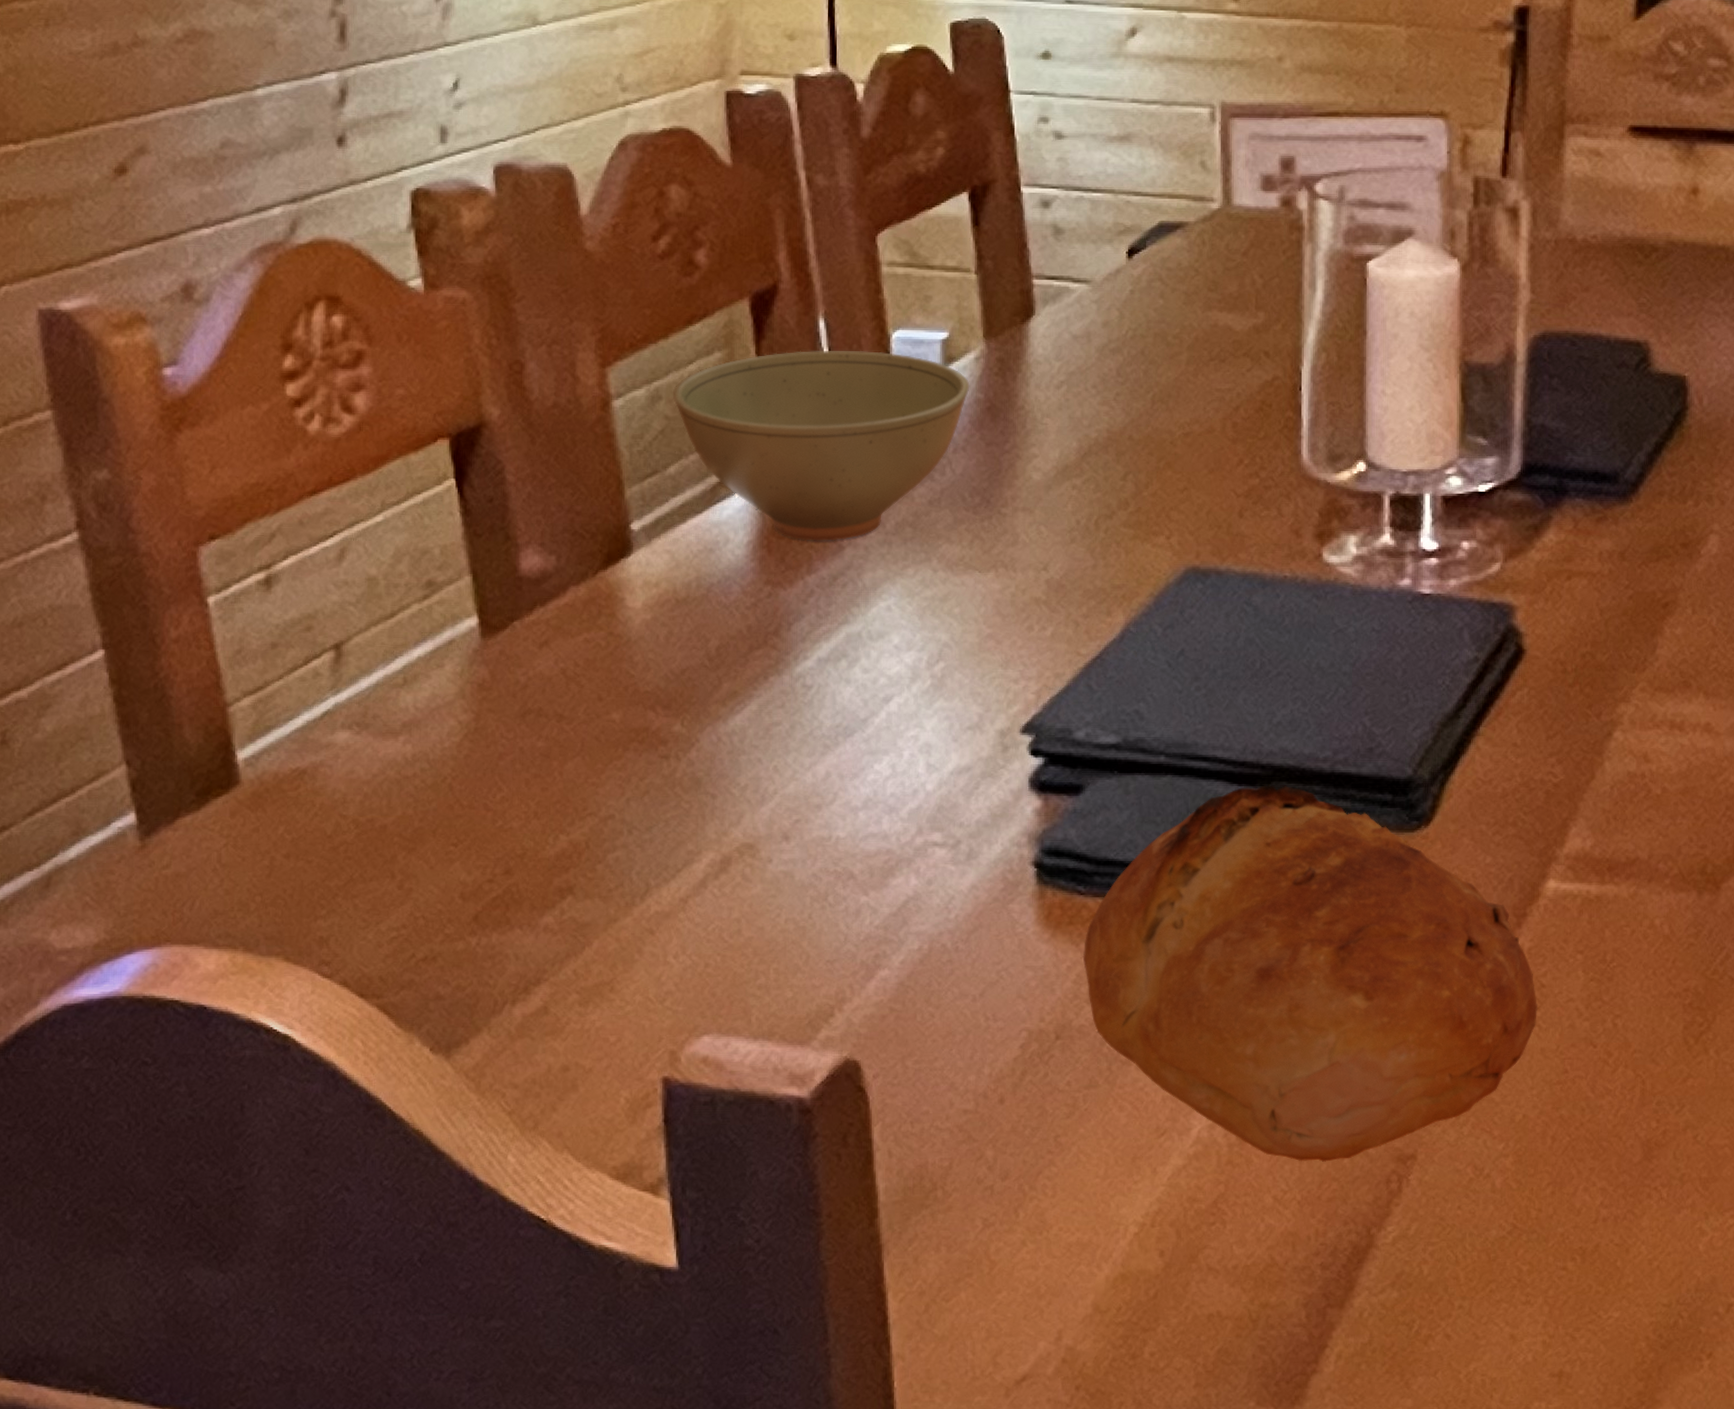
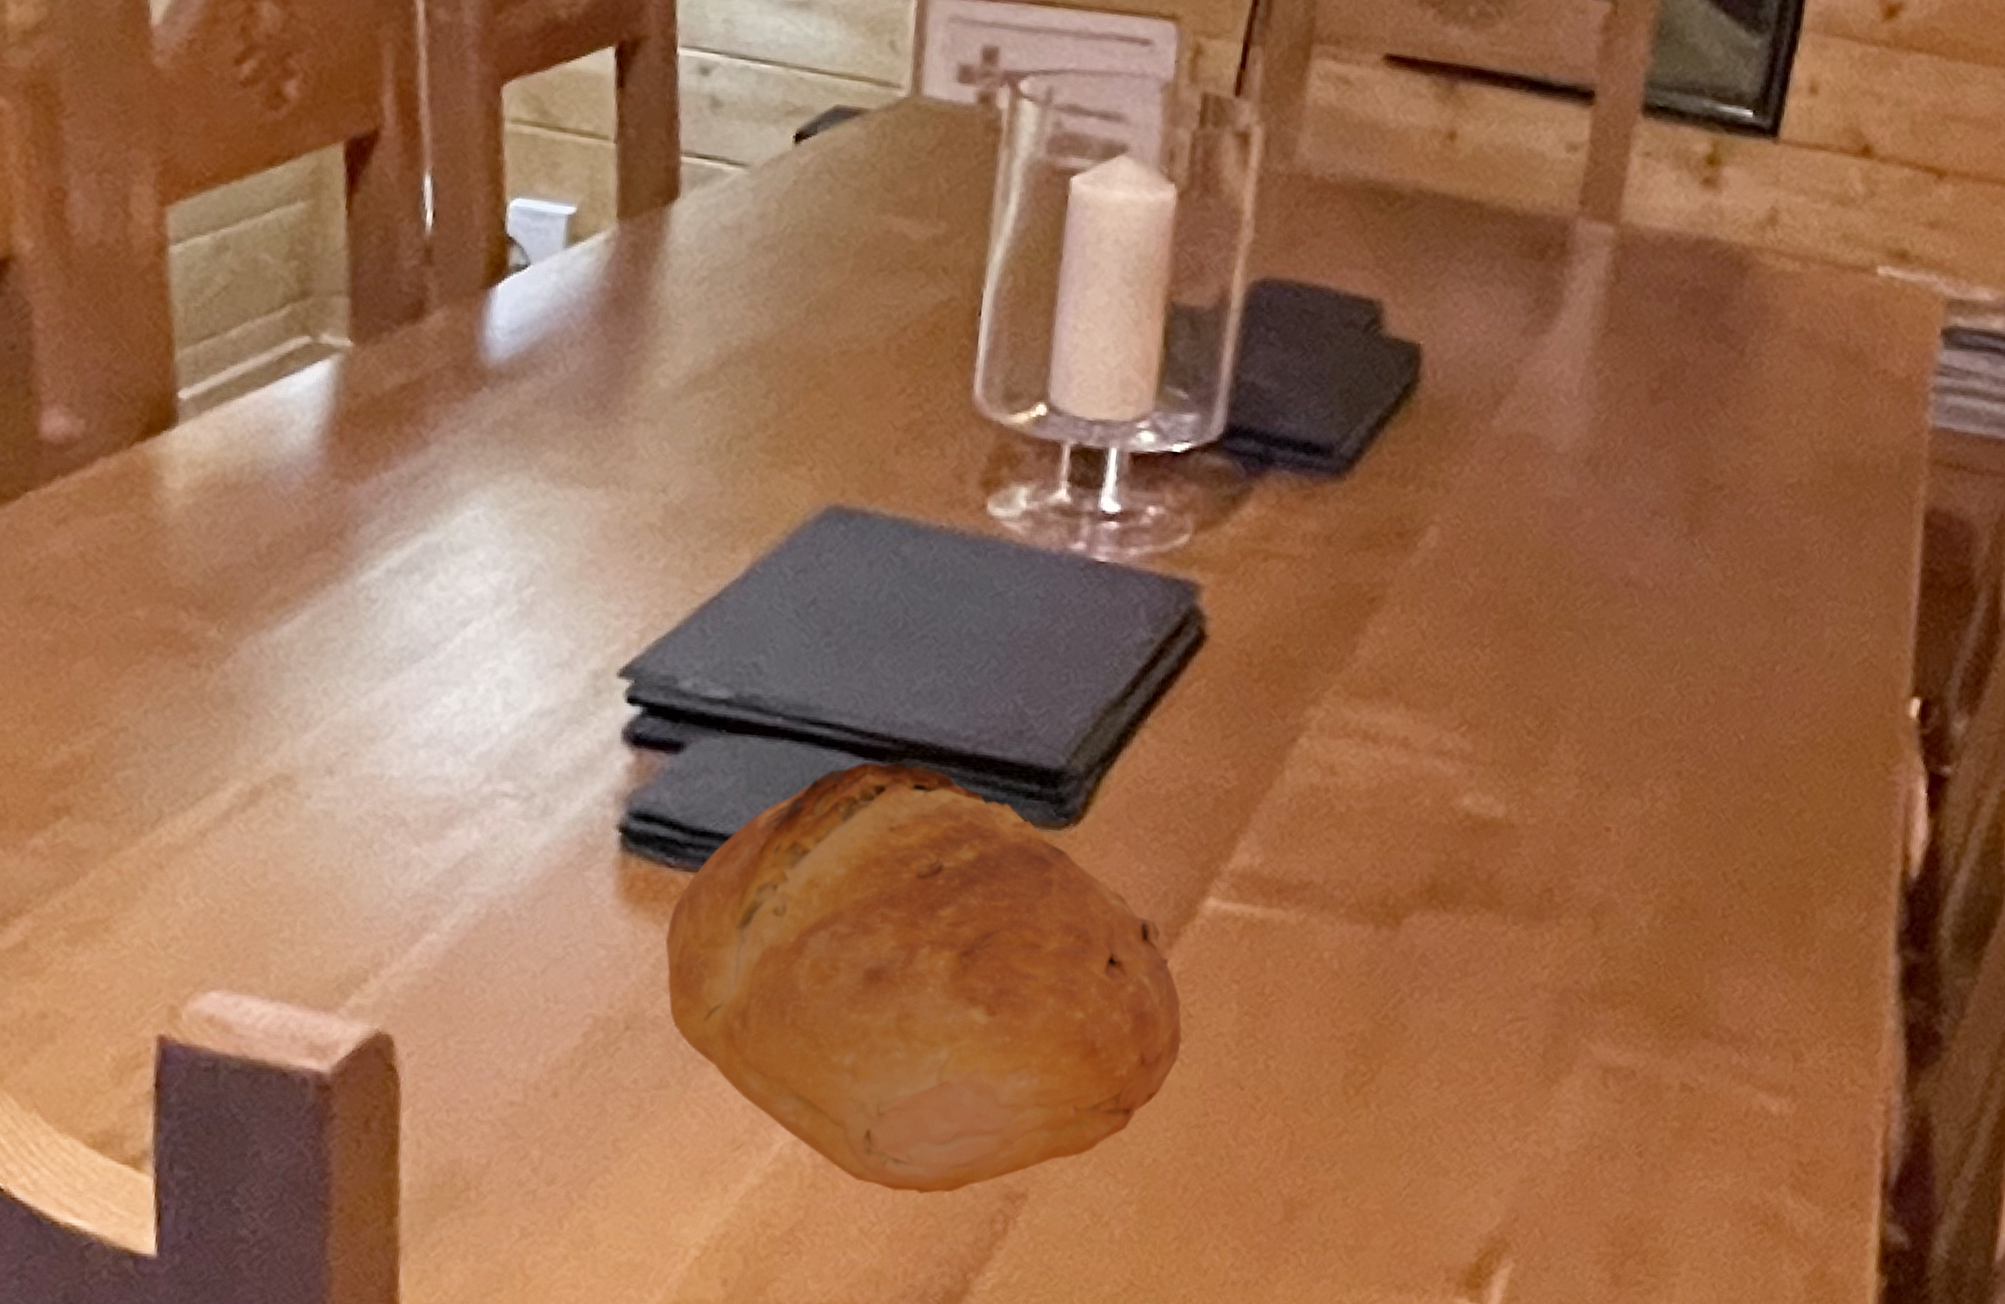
bowl: present [672,350,970,541] -> none [242,210,596,435]

